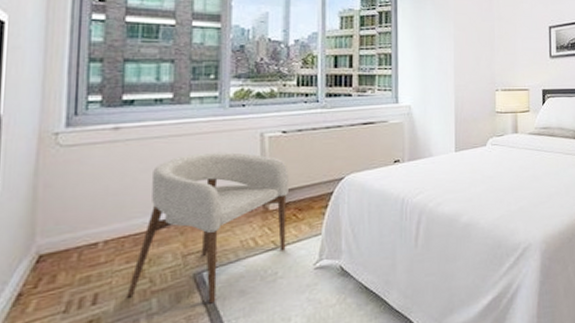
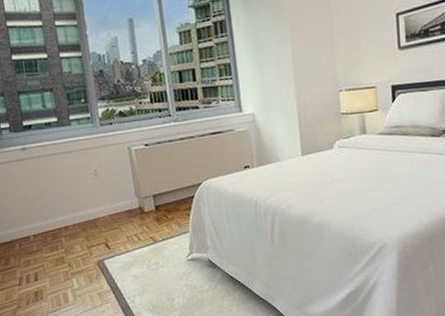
armchair: present [127,152,289,304] -> none [55,164,162,284]

